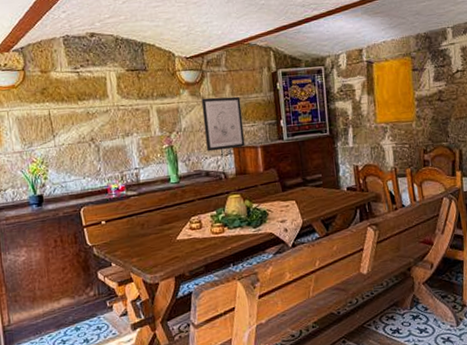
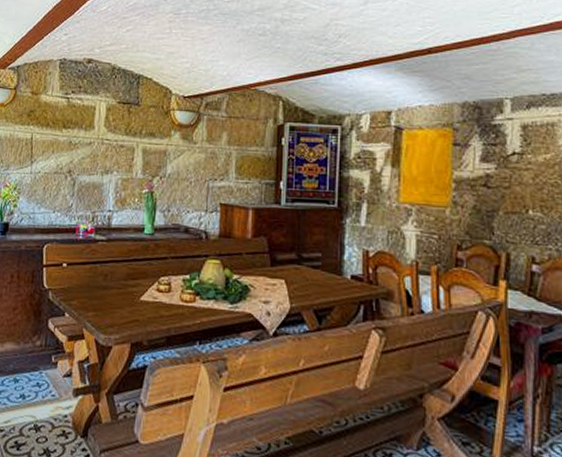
wall art: present [201,96,245,152] -> none [189,144,237,206]

